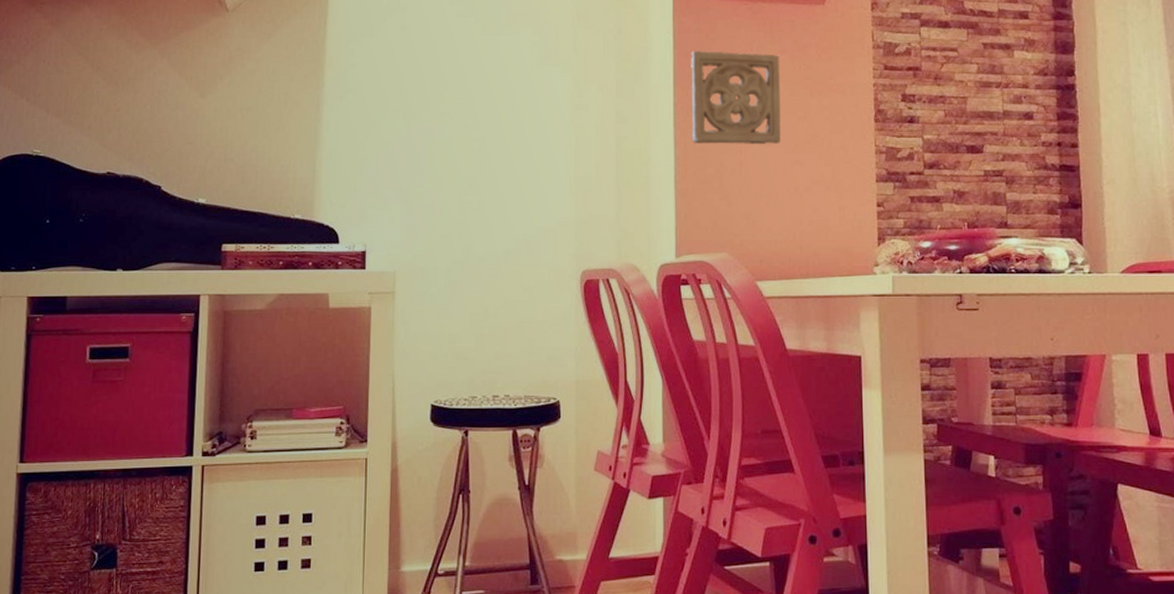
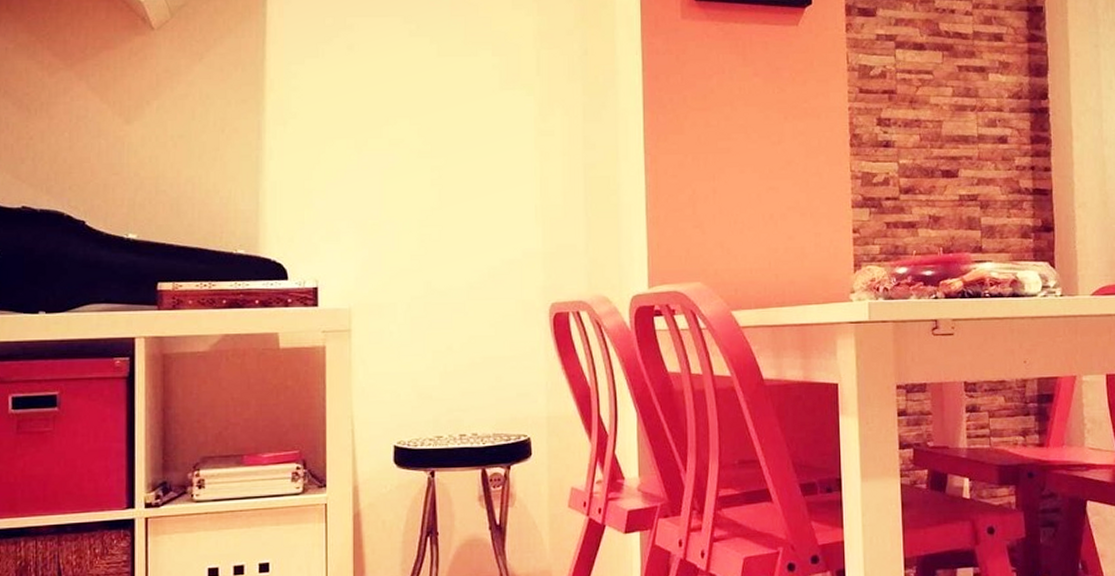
wall ornament: present [691,51,781,145] -> none [661,73,755,171]

